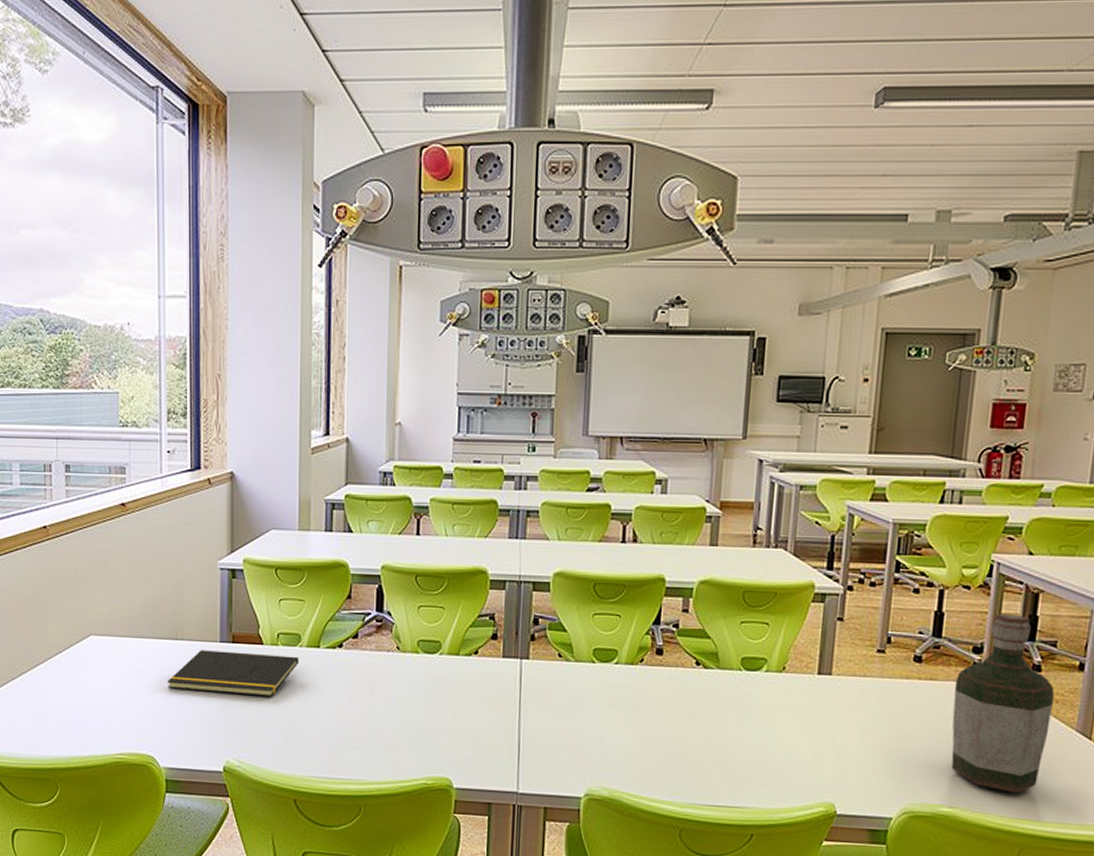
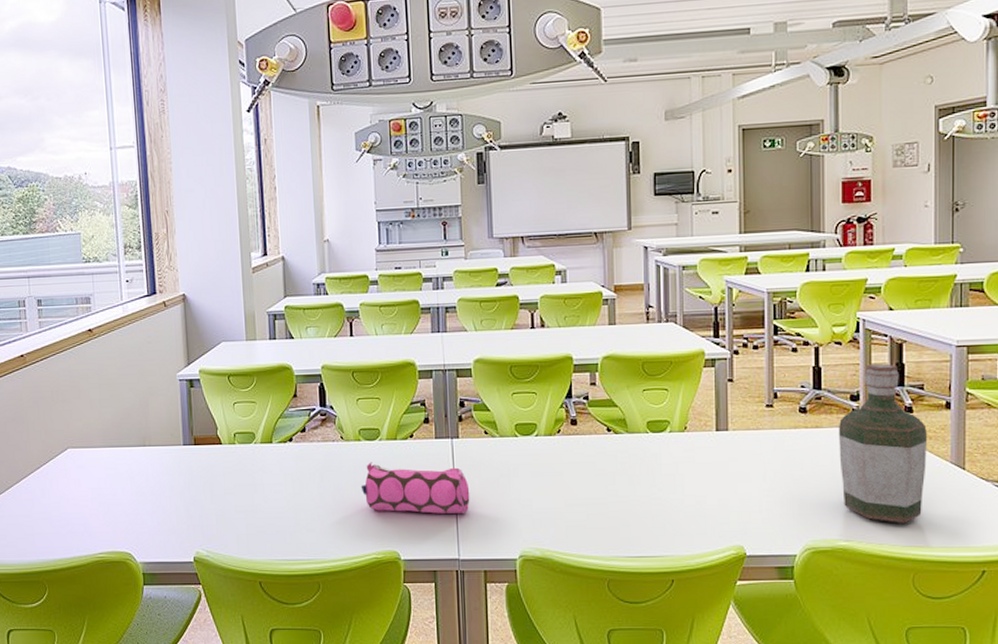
notepad: present [167,650,300,697] -> none [139,452,255,491]
pencil case: none [415,677,536,743] -> present [361,462,470,514]

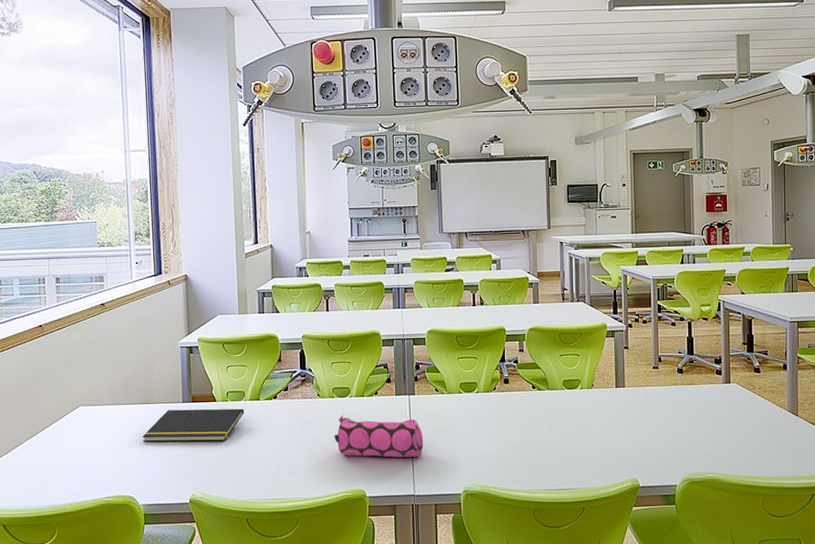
notepad: none [139,452,255,491] -> present [142,408,245,442]
bottle: present [838,363,927,523] -> none [706,335,771,459]

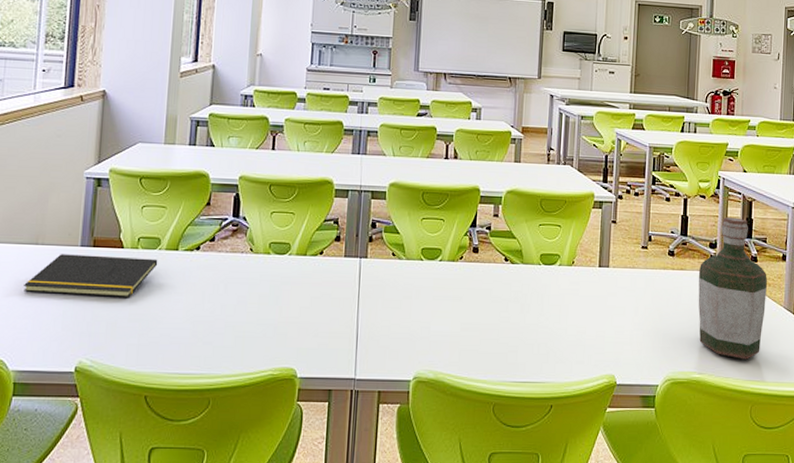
pencil case: present [334,415,424,458] -> none [265,276,373,333]
bottle: none [706,335,771,459] -> present [698,217,767,360]

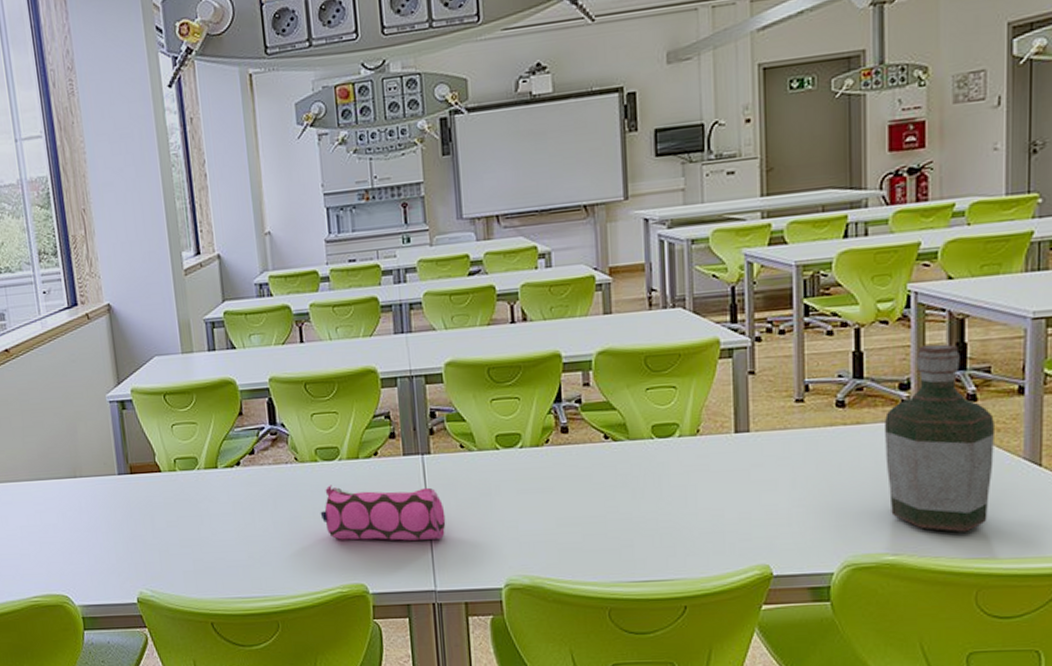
notepad: present [23,254,158,297] -> none [72,480,199,527]
pencil case: none [265,276,373,333] -> present [320,485,446,541]

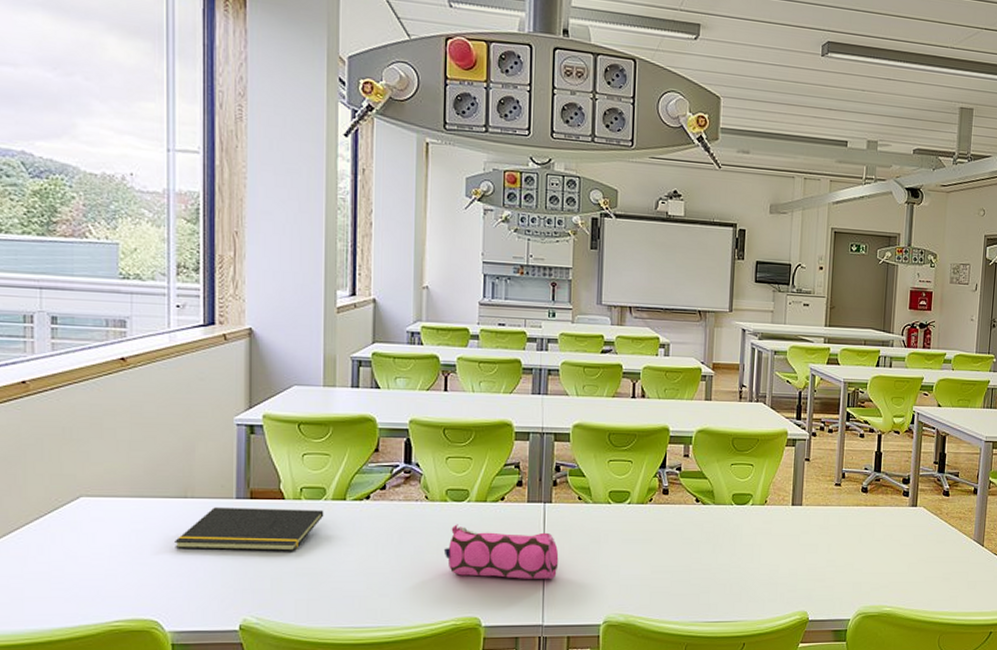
notepad: none [72,480,199,527] -> present [175,507,324,551]
bottle: present [884,343,994,532] -> none [890,452,958,592]

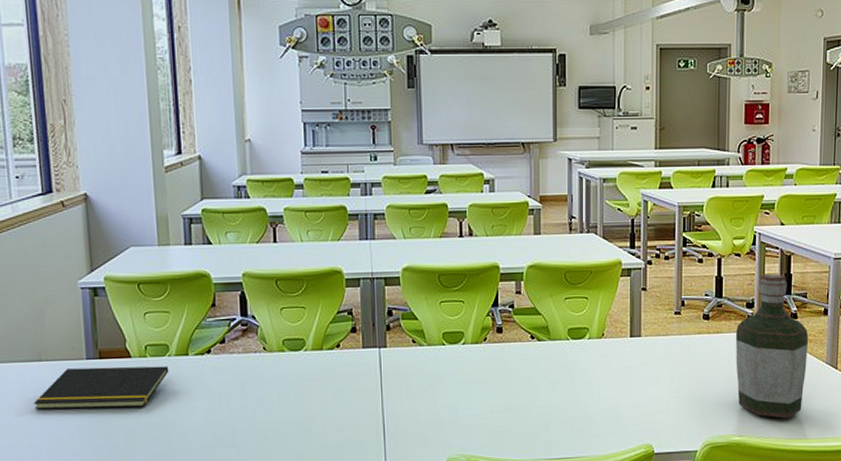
pencil case: present [443,524,559,579] -> none [285,373,398,424]
bottle: none [890,452,958,592] -> present [735,274,808,419]

